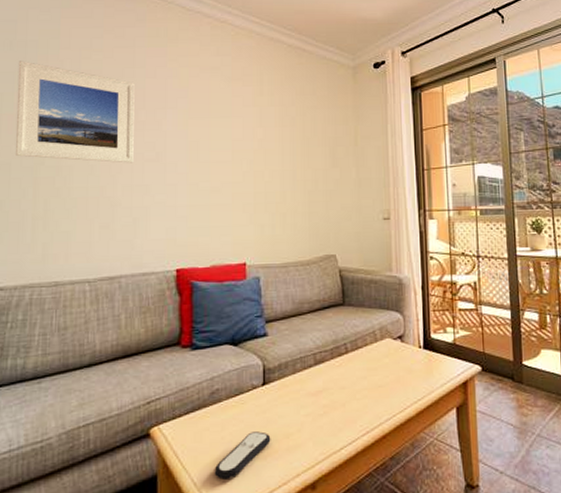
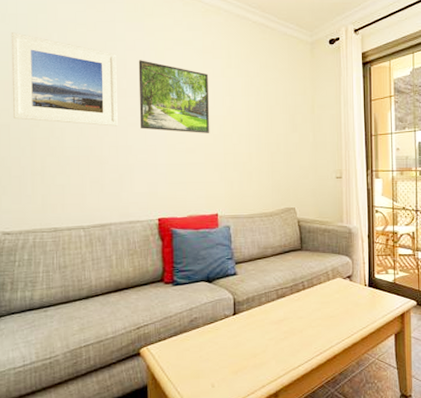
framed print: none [158,89,239,170] -> present [138,60,210,133]
remote control: present [214,431,271,480] -> none [194,352,241,389]

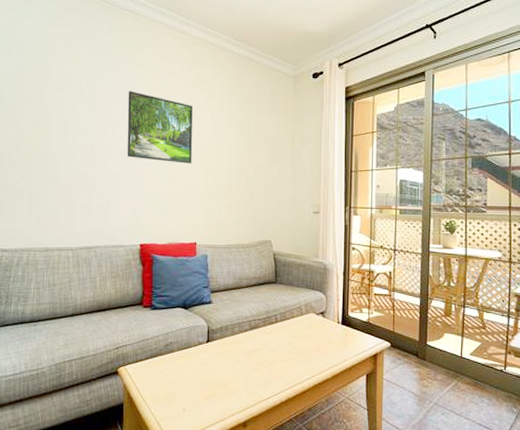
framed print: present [11,32,118,126] -> none [14,63,108,154]

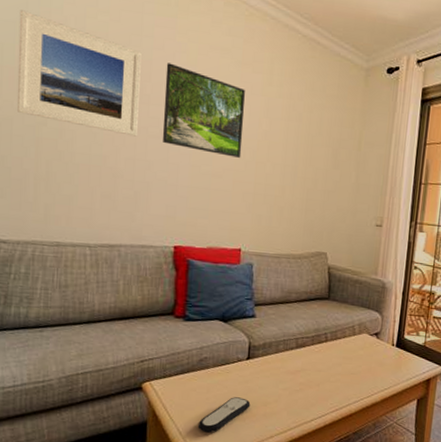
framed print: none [14,63,108,154] -> present [17,10,142,137]
remote control: none [167,378,212,412] -> present [197,397,251,433]

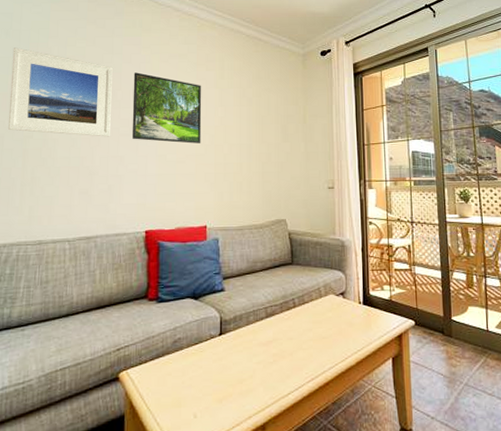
remote control: present [197,397,251,433] -> none [175,377,226,420]

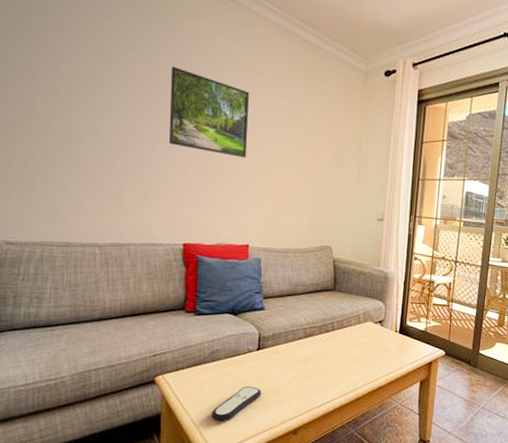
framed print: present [8,47,113,137] -> none [21,14,146,138]
remote control: none [175,377,226,420] -> present [211,386,262,422]

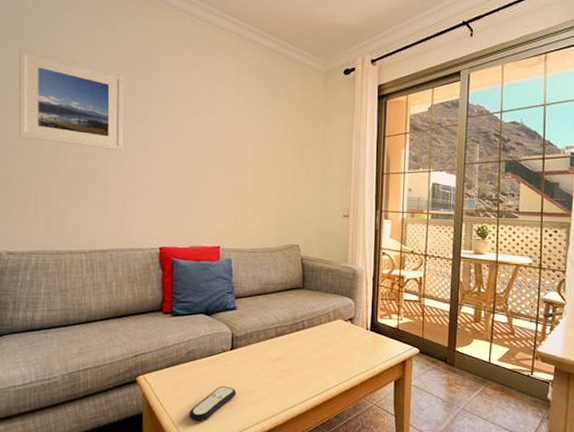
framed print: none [21,14,146,138] -> present [18,49,123,151]
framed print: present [168,66,249,158] -> none [144,83,217,163]

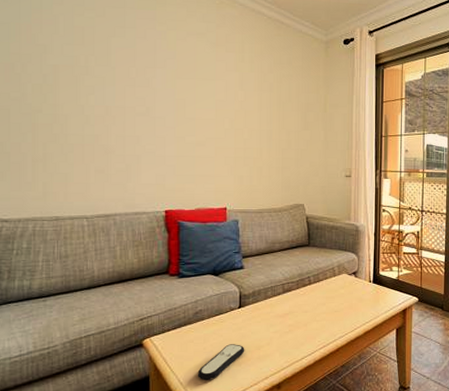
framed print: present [18,49,123,151] -> none [13,13,126,116]

